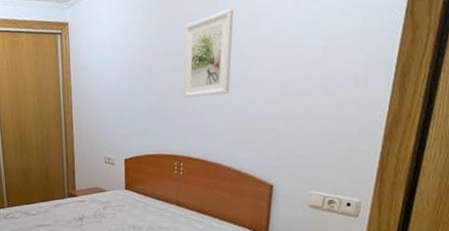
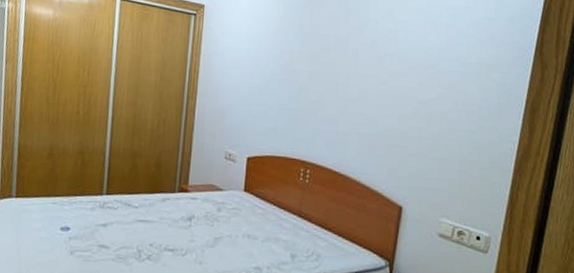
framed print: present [183,8,234,98] -> none [317,19,374,103]

